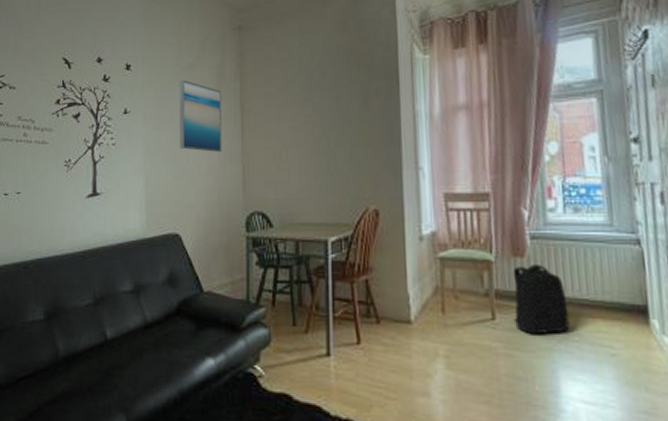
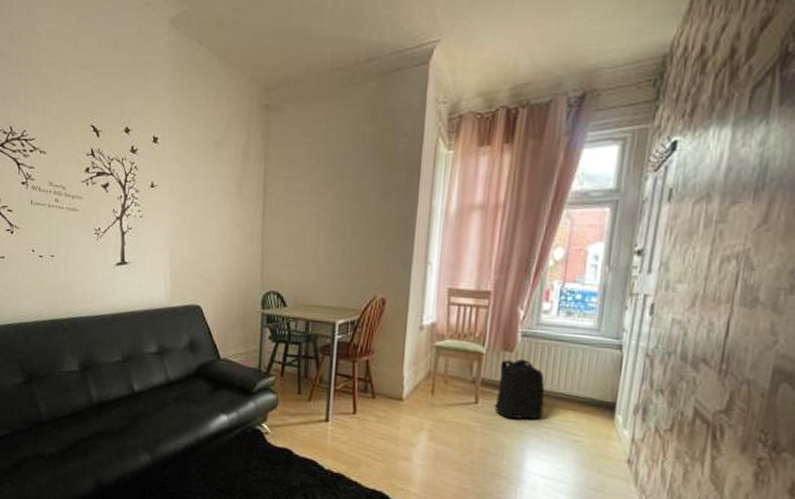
wall art: present [179,80,223,152] -> none [202,157,246,232]

